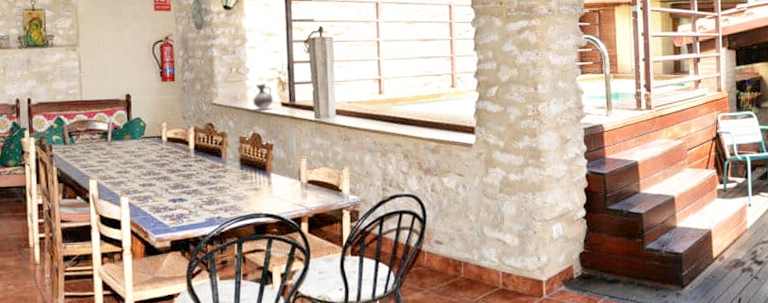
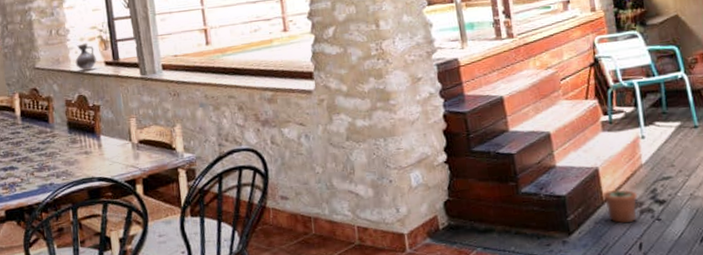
planter: none [713,250,741,279] -> present [602,189,637,223]

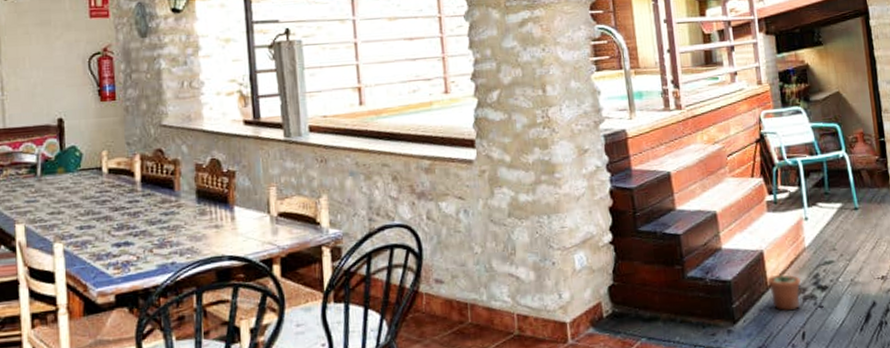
ceramic jug: present [75,43,97,71] -> none [209,98,234,130]

